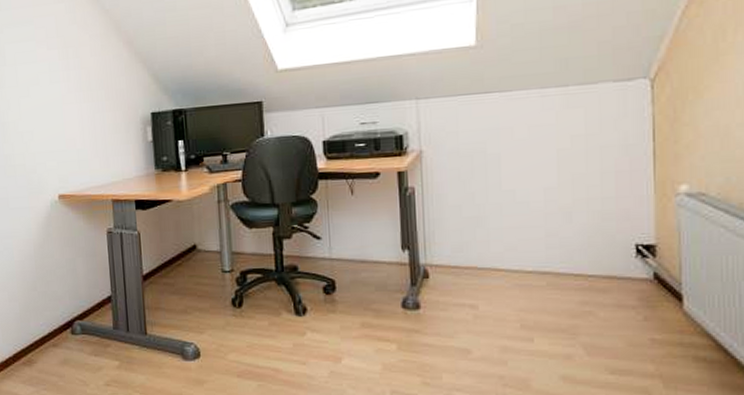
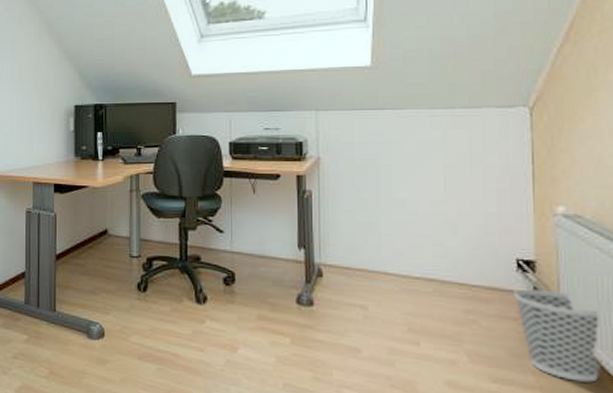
wastebasket: none [631,274,725,367] -> present [513,288,602,383]

